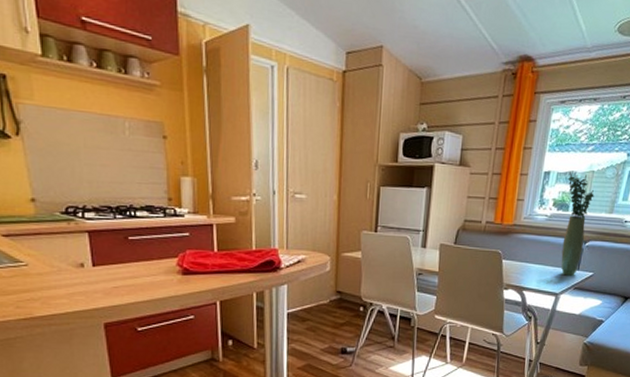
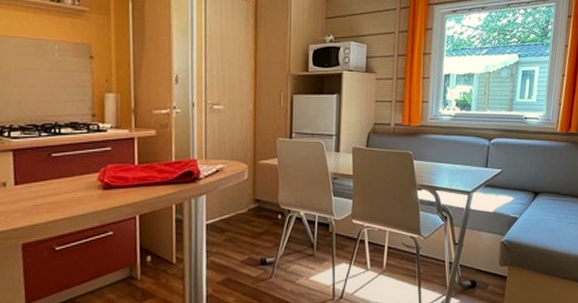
vase: present [561,172,594,277] -> none [467,74,493,175]

